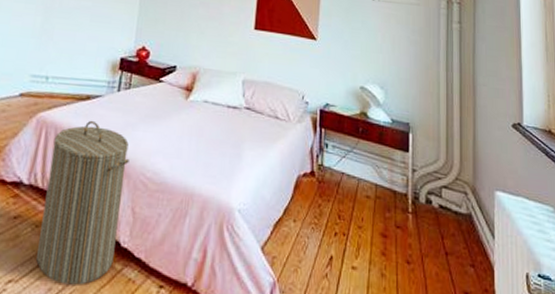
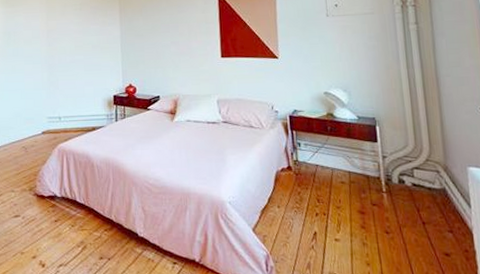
laundry hamper: present [36,120,130,285] -> none [74,145,134,265]

